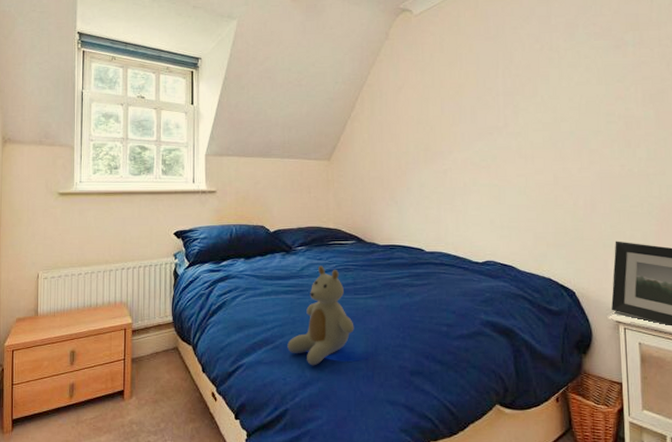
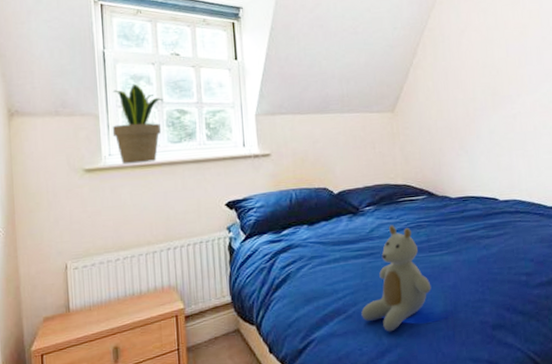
potted plant: none [84,121,128,191] -> present [112,83,164,165]

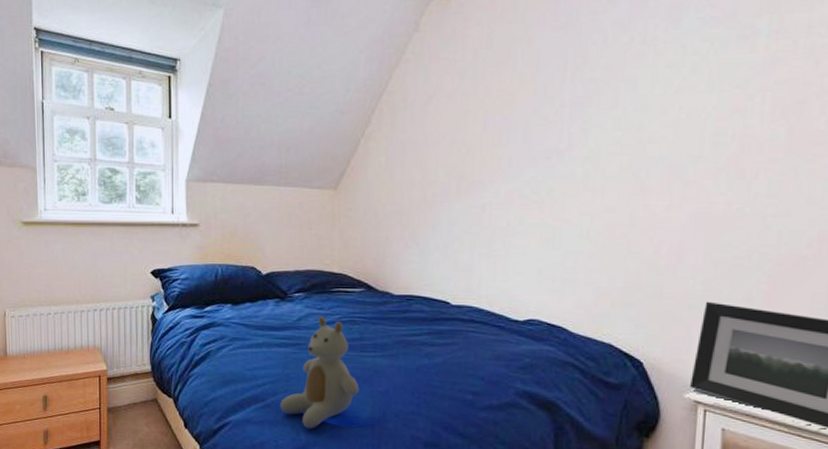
potted plant: present [112,83,164,165] -> none [48,138,97,221]

